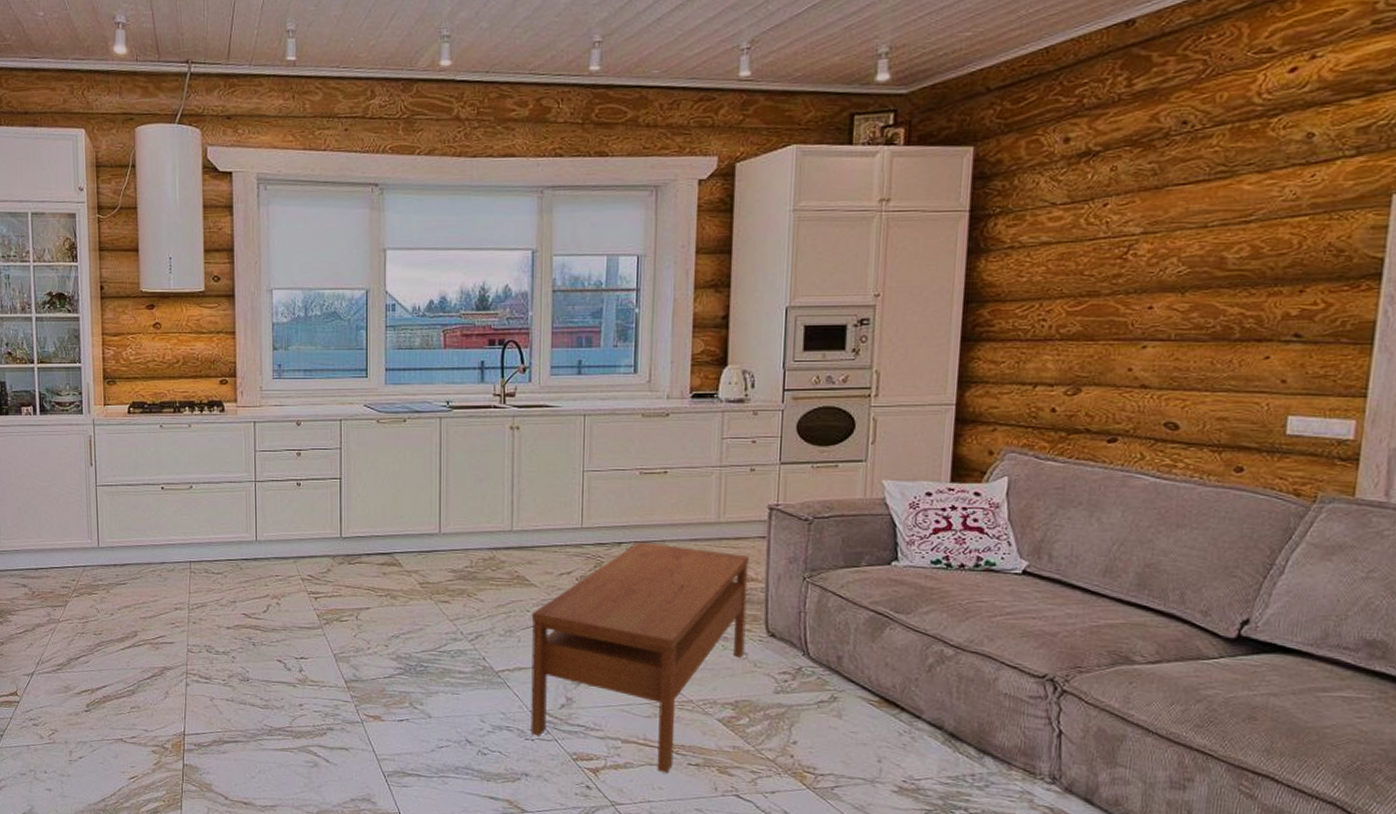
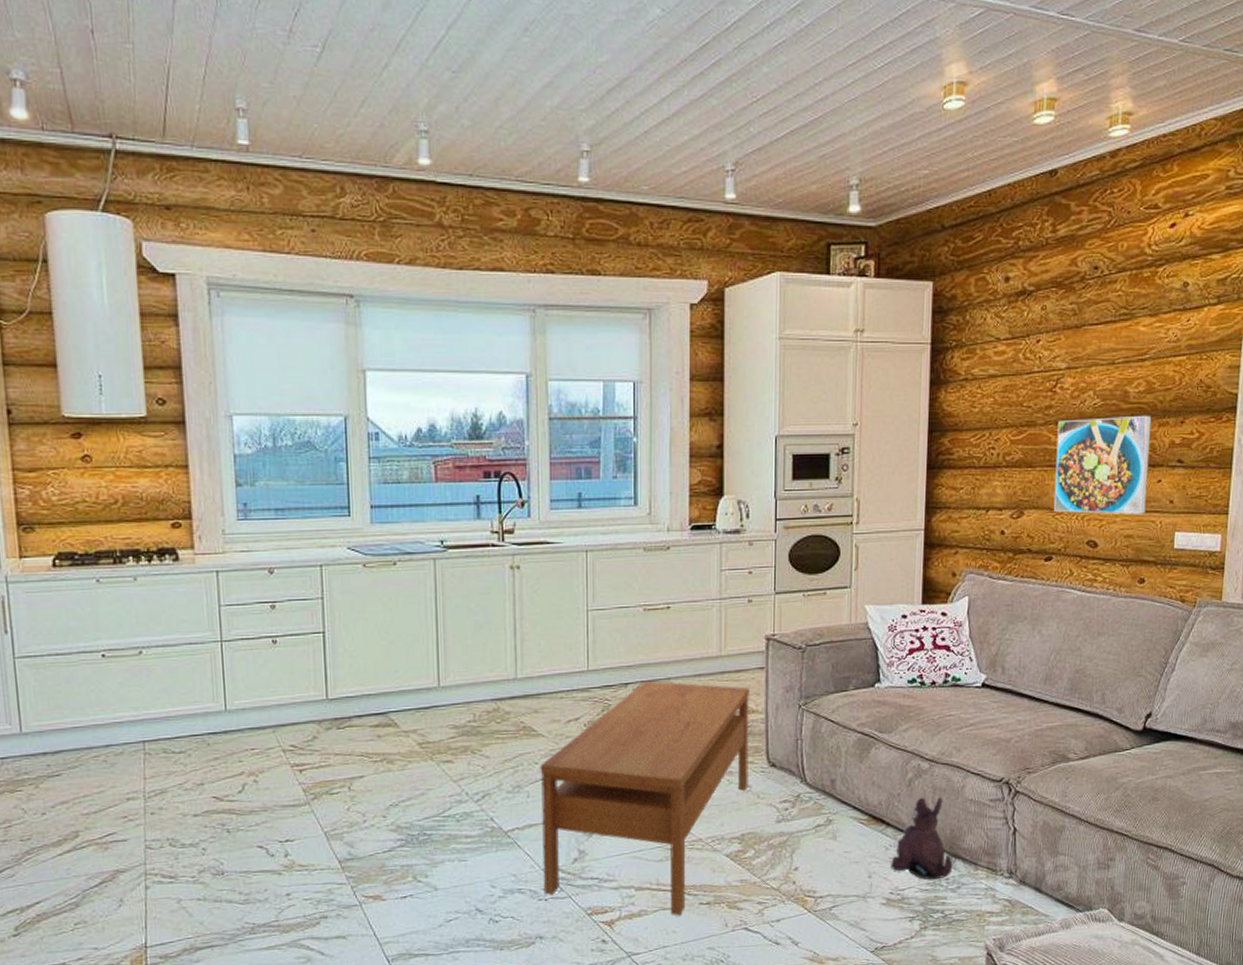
plush toy: none [905,684,981,774] -> present [891,797,953,880]
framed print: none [1120,283,1258,394] -> present [1053,415,1152,514]

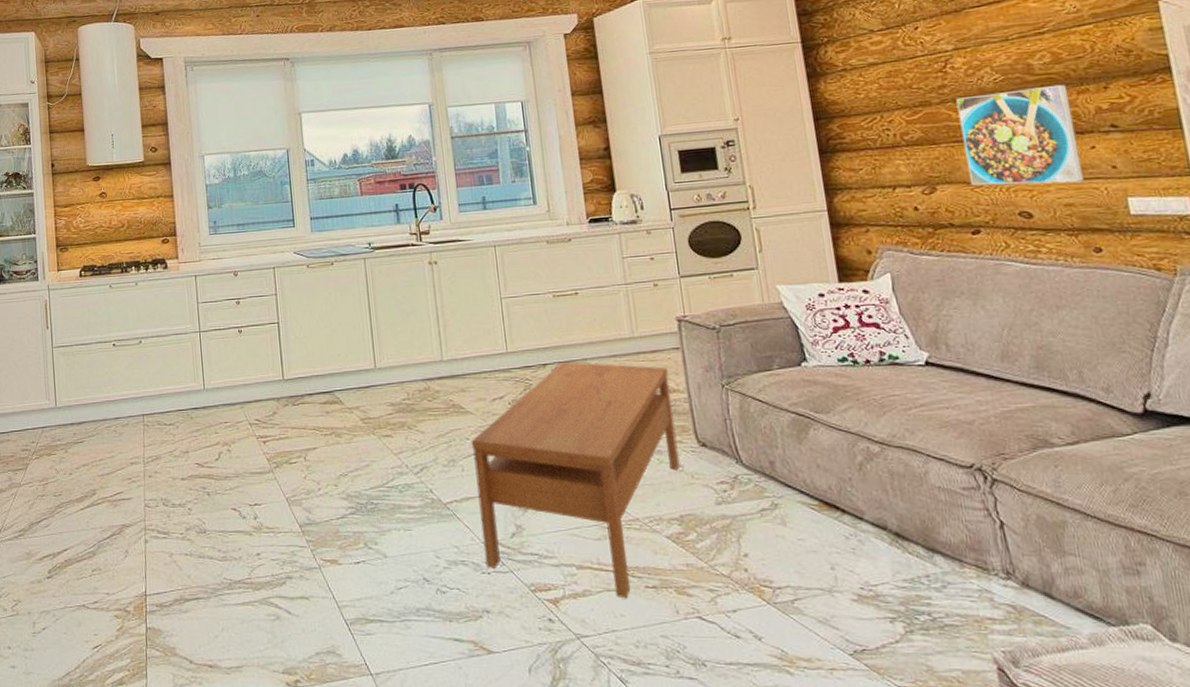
plush toy: present [891,797,953,880] -> none [854,482,932,576]

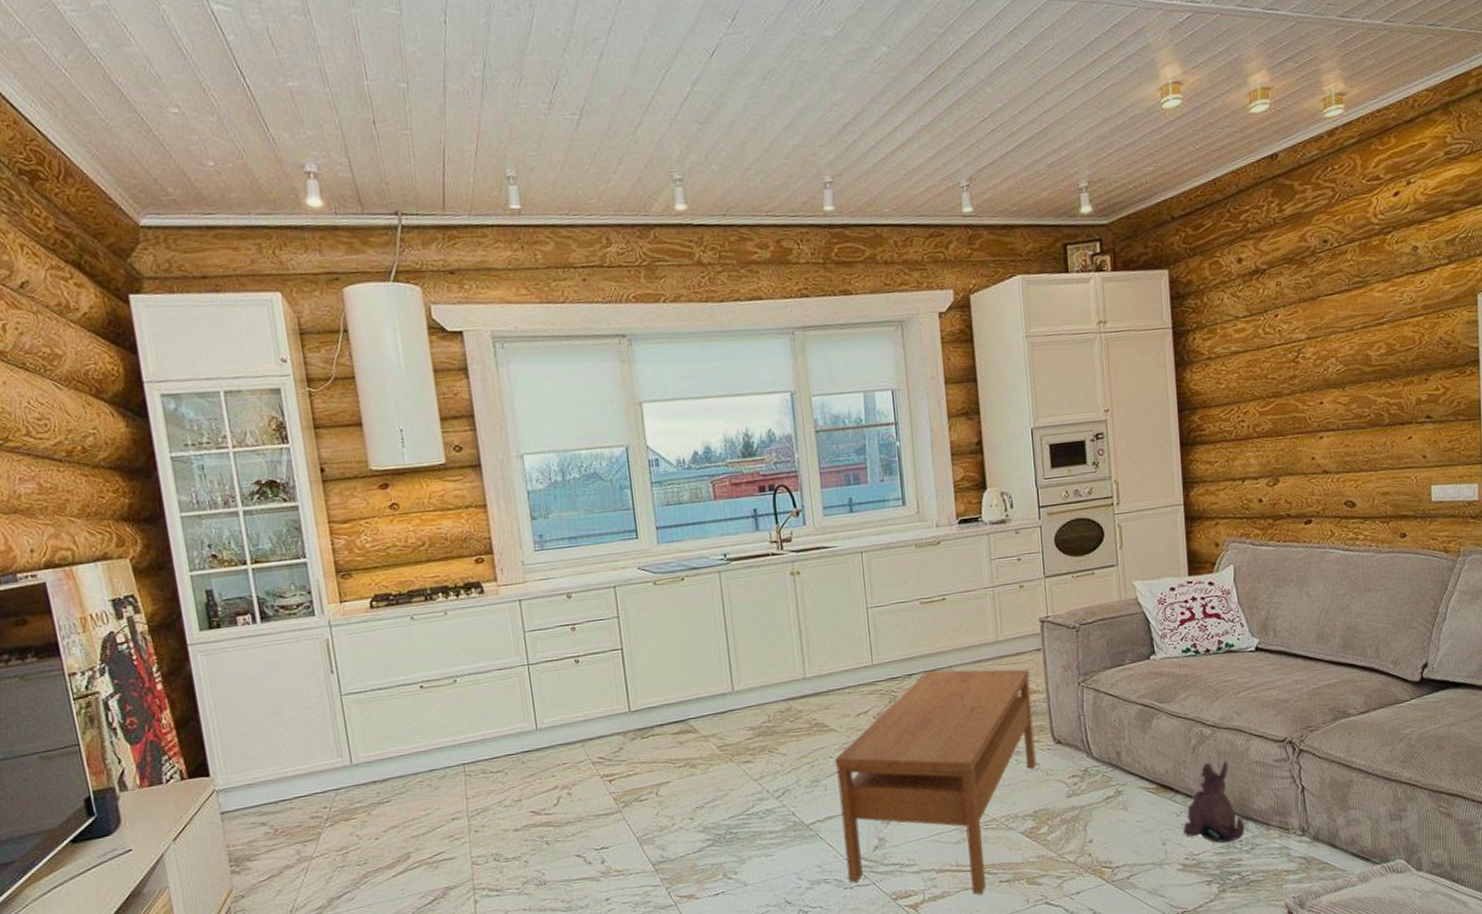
plush toy: none [854,482,932,576] -> present [1183,761,1245,843]
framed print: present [956,84,1084,185] -> none [1304,375,1399,476]

